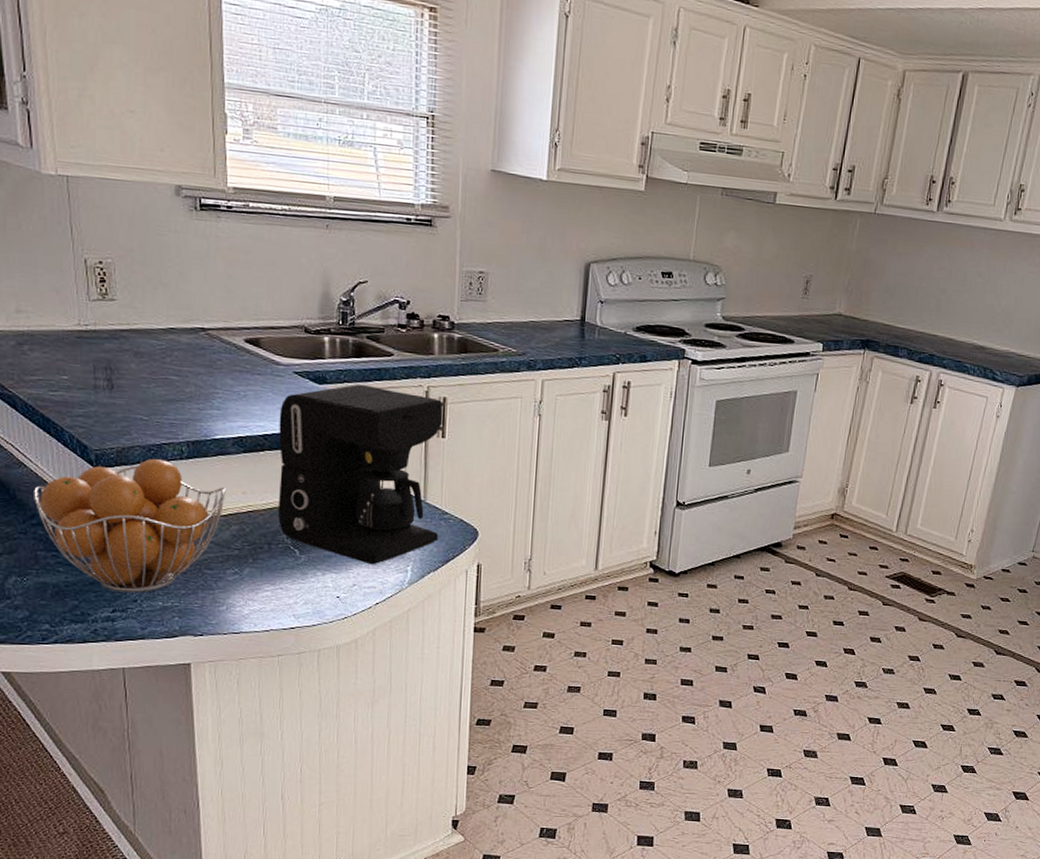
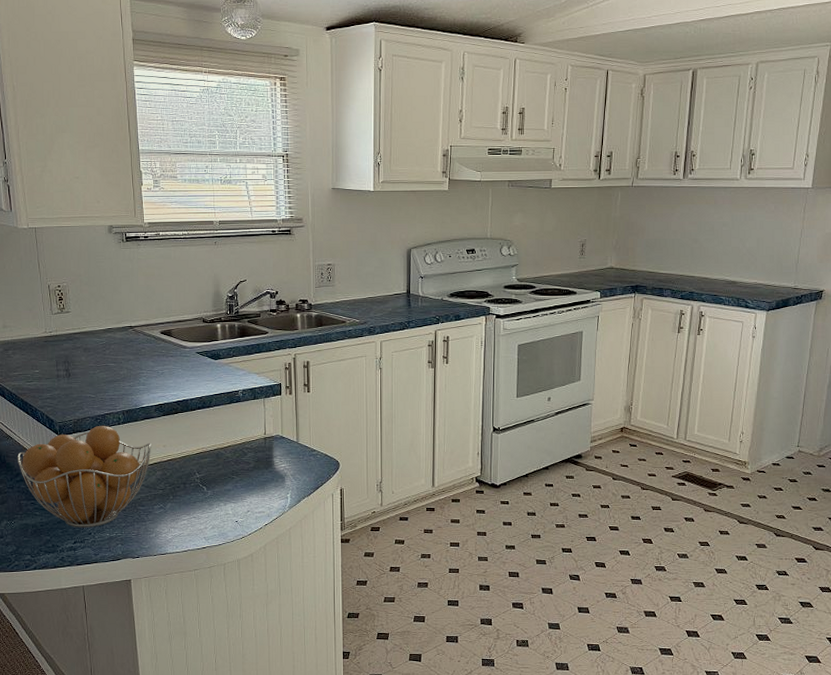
coffee maker: present [277,384,444,565] -> none [187,357,309,495]

